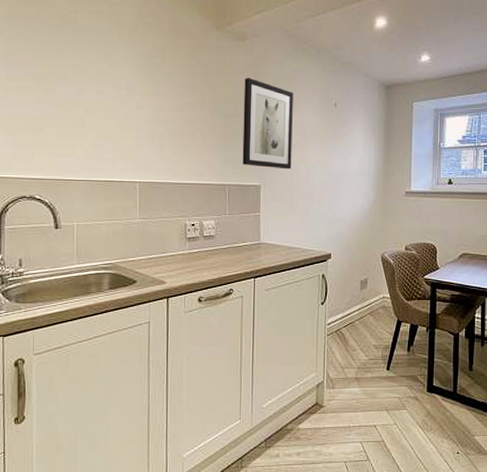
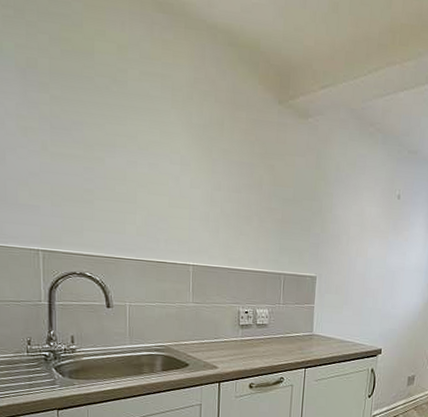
wall art: present [242,78,293,170] -> none [299,161,356,262]

